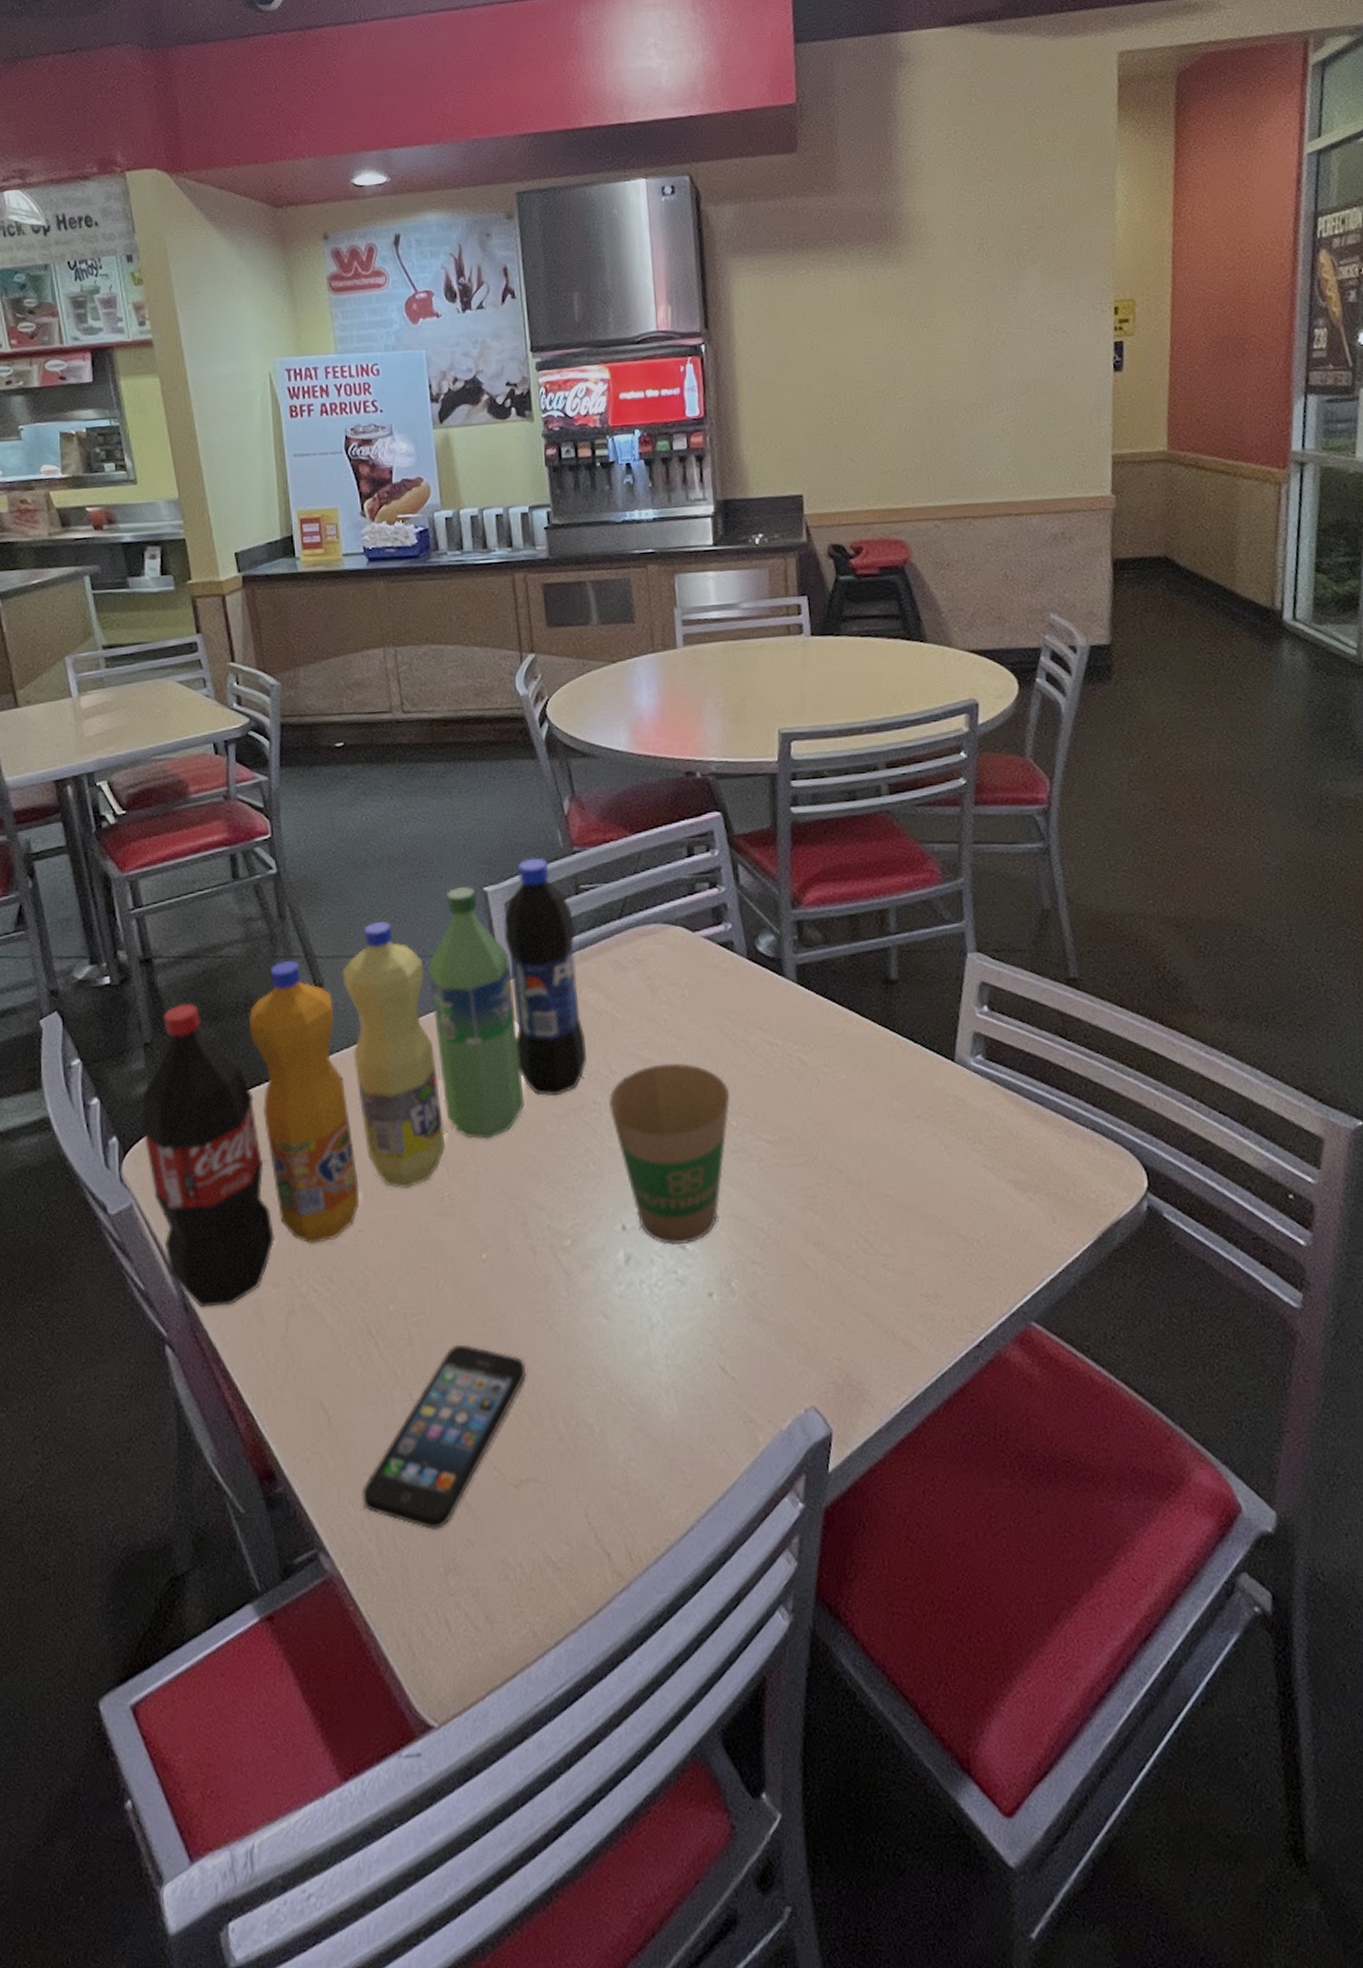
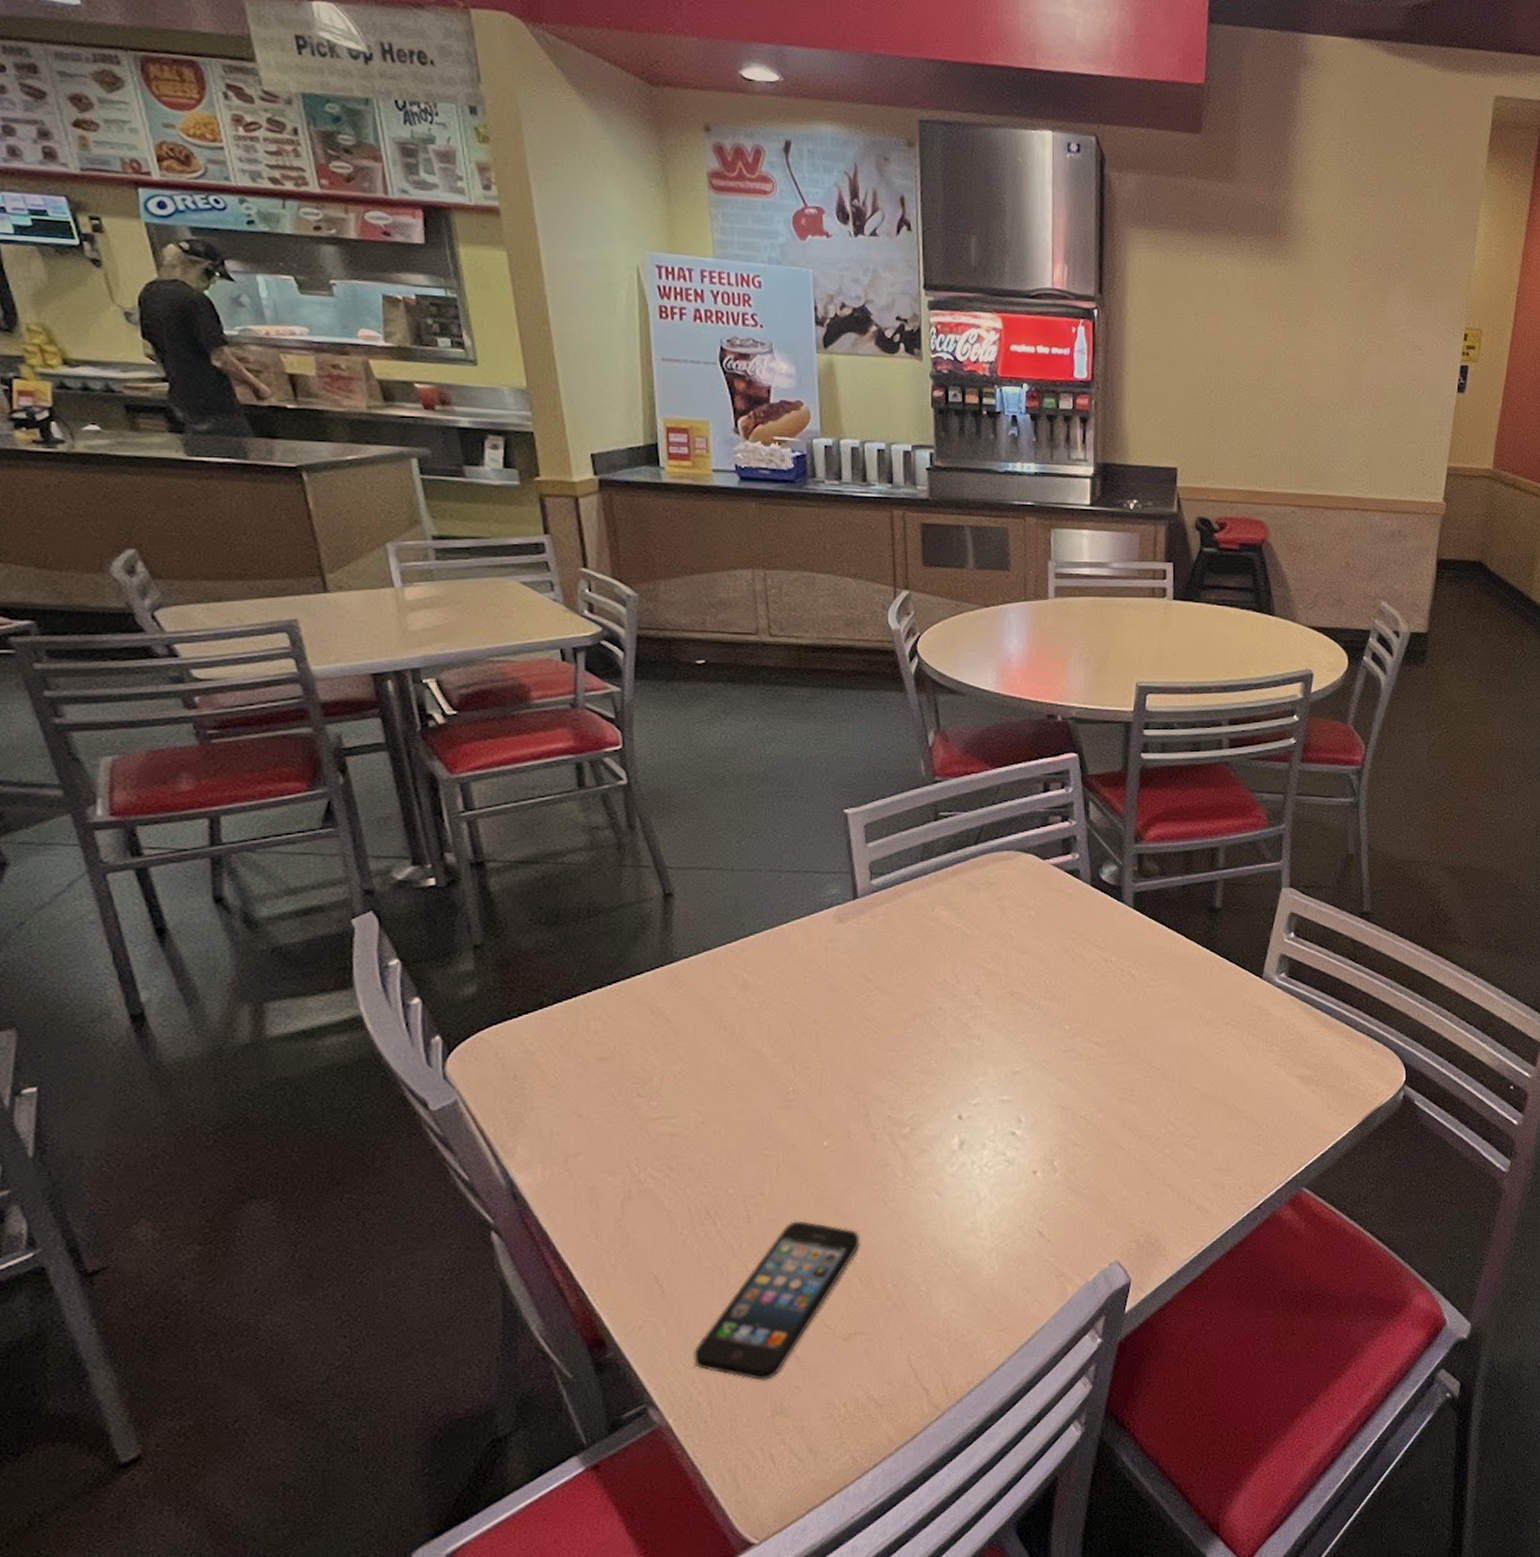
soda bottle: present [141,857,587,1308] -> none [468,784,935,1196]
paper cup: present [609,1062,730,1245] -> none [954,974,1066,1131]

